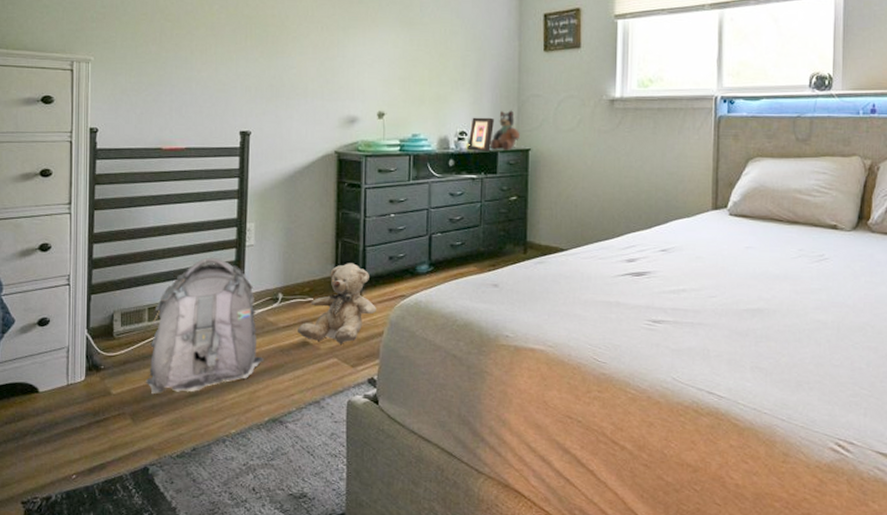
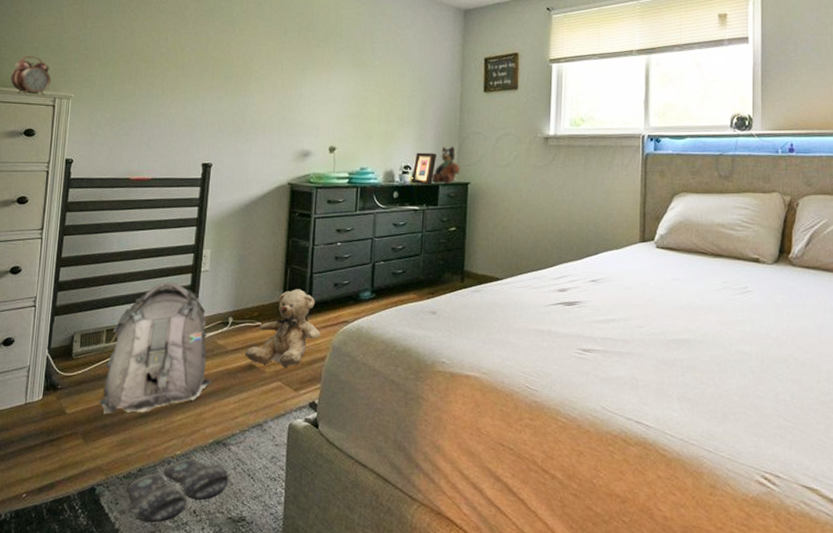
alarm clock: none [21,15,67,59] -> present [10,56,51,96]
slippers: none [183,437,287,500] -> present [128,459,229,522]

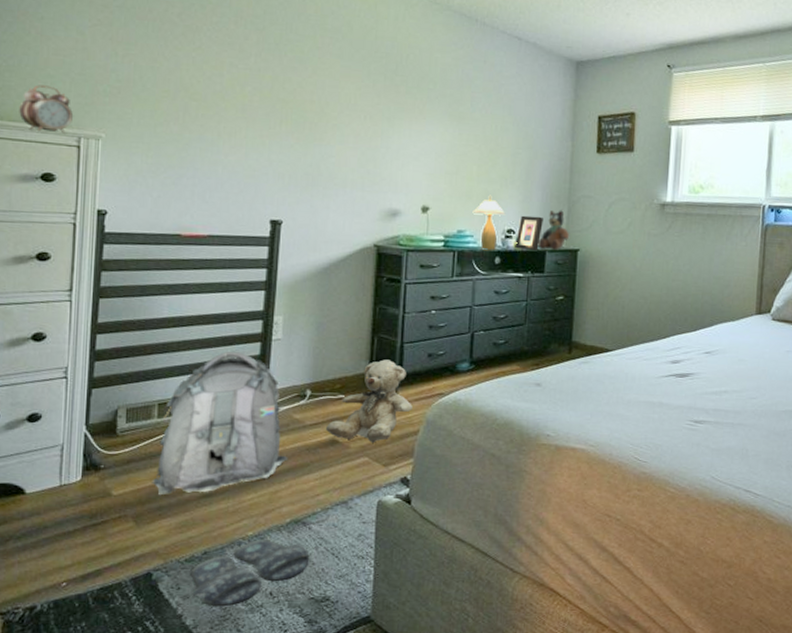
table lamp: none [374,135,402,186] -> present [474,196,505,251]

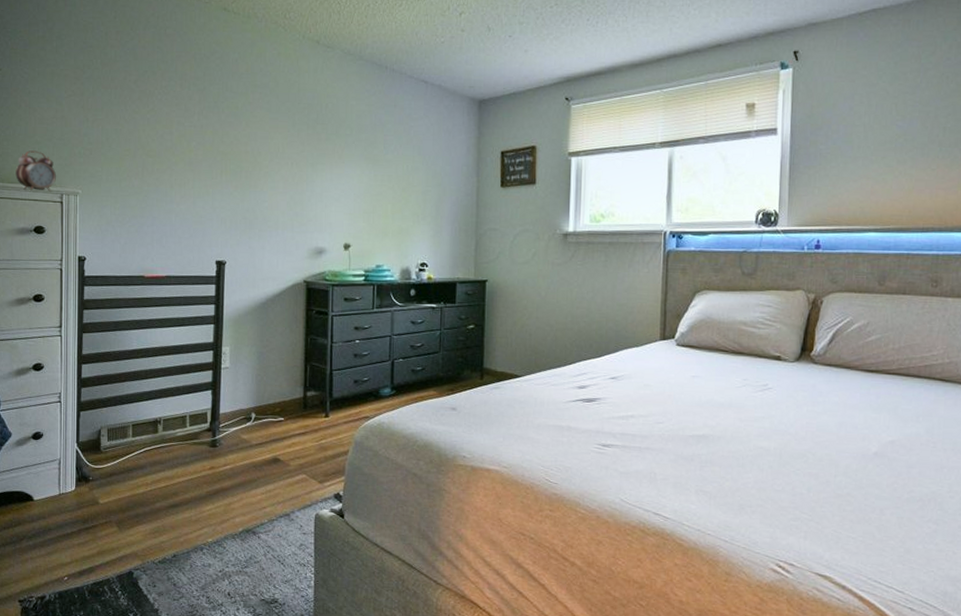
backpack: present [152,350,287,496] -> none [130,378,238,505]
slippers: present [191,540,310,606] -> none [164,546,260,603]
teddy bear: present [325,359,413,443] -> none [268,385,342,462]
table lamp: present [474,196,505,251] -> none [390,232,418,284]
picture frame: present [515,215,543,251] -> none [428,249,453,283]
stuffed animal: present [538,210,570,250] -> none [449,243,478,281]

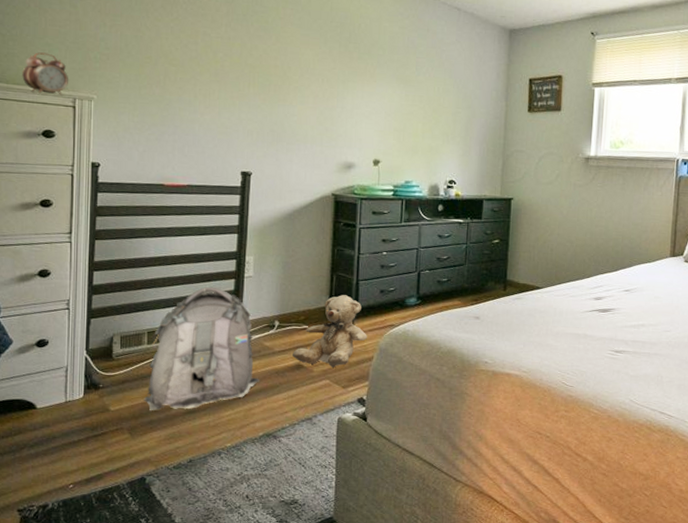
backpack: none [130,378,238,505] -> present [144,286,259,411]
teddy bear: none [268,385,342,462] -> present [291,295,367,368]

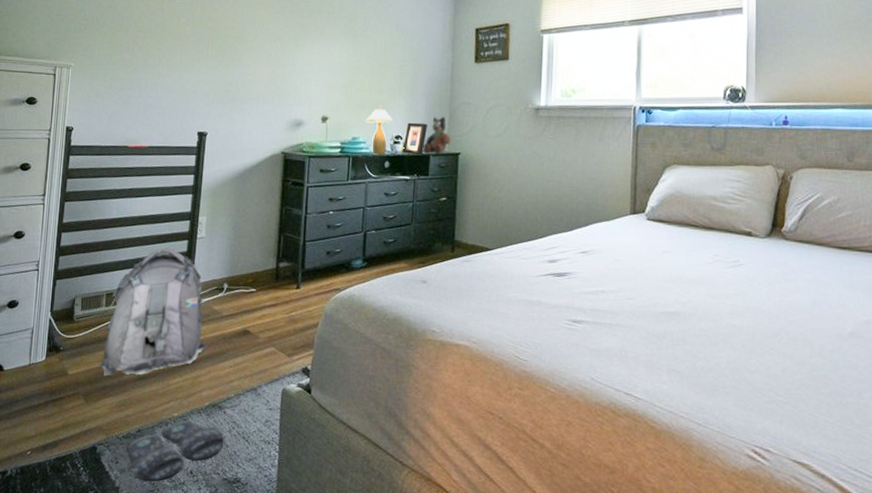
alarm clock: present [22,52,69,96] -> none [13,25,52,64]
slippers: none [179,450,280,507] -> present [127,421,224,481]
teddy bear: present [291,295,367,368] -> none [239,256,313,334]
table lamp: none [419,150,447,200] -> present [366,105,393,156]
picture frame: none [456,168,481,200] -> present [402,122,427,156]
stuffed animal: none [476,163,505,199] -> present [423,116,452,154]

